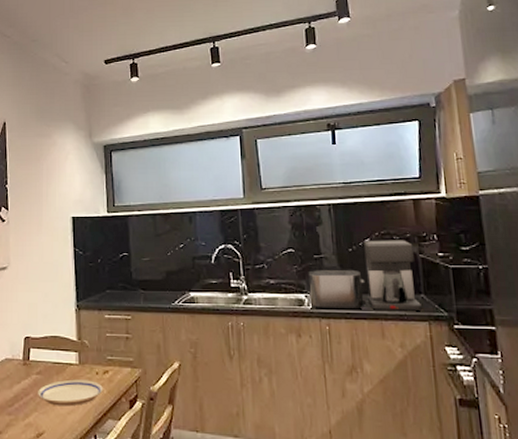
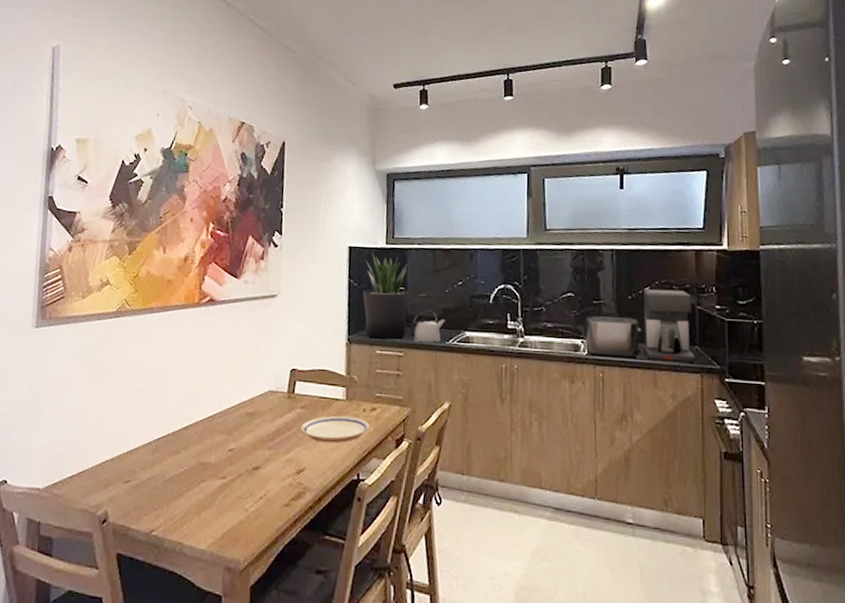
planter: none [88,220,133,304] -> present [363,251,409,340]
kettle: none [136,273,170,306] -> present [410,309,445,343]

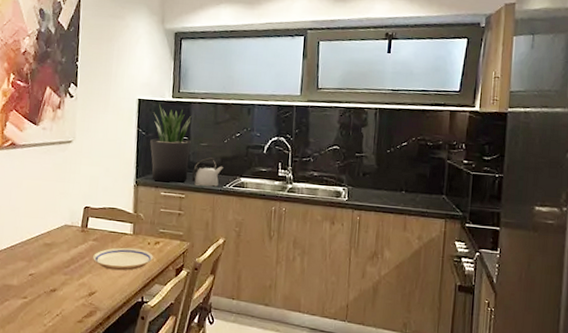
toaster: present [586,316,642,358] -> none [346,166,397,205]
coffee maker: present [642,289,696,362] -> none [396,144,443,209]

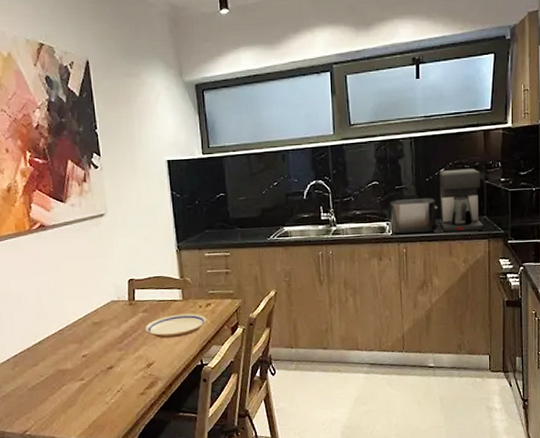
planter: present [150,104,192,184] -> none [186,163,230,243]
kettle: present [191,157,223,187] -> none [233,211,265,242]
toaster: none [346,166,397,205] -> present [390,198,439,235]
coffee maker: none [396,144,443,209] -> present [439,168,484,232]

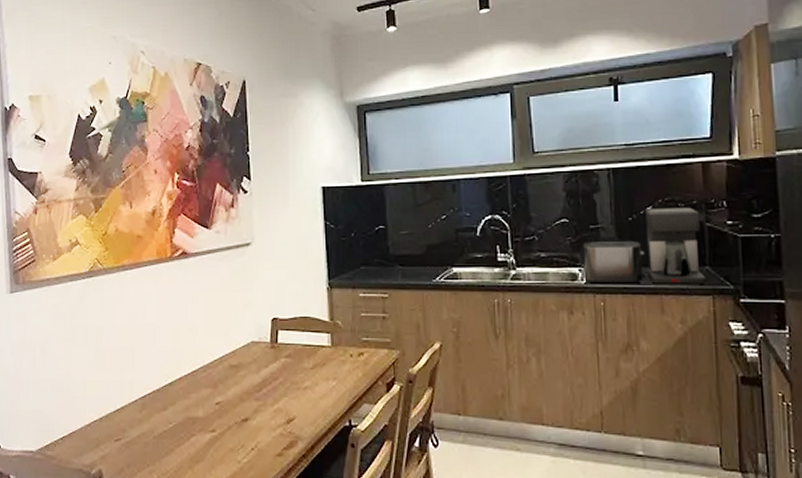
plate: present [145,313,207,339] -> none [288,362,358,391]

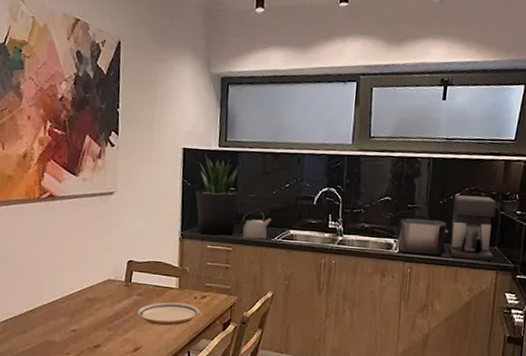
plate: none [288,362,358,391] -> present [138,302,200,326]
planter: none [341,190,390,281] -> present [195,153,239,236]
kettle: none [393,247,430,283] -> present [238,209,272,240]

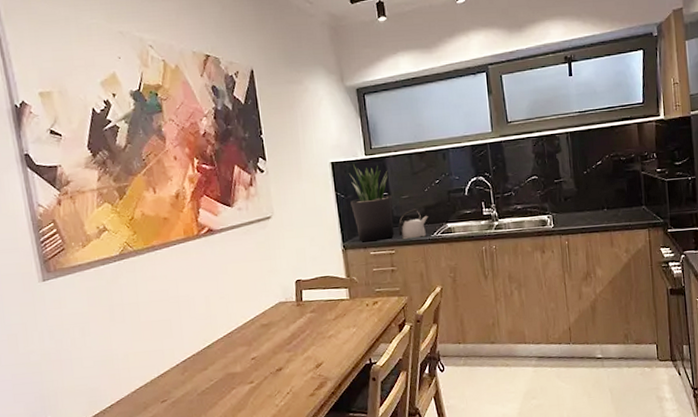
plate: present [138,302,200,326] -> none [313,311,374,338]
toaster: present [397,218,449,256] -> none [550,190,599,228]
coffee maker: present [447,195,497,261] -> none [596,160,644,223]

